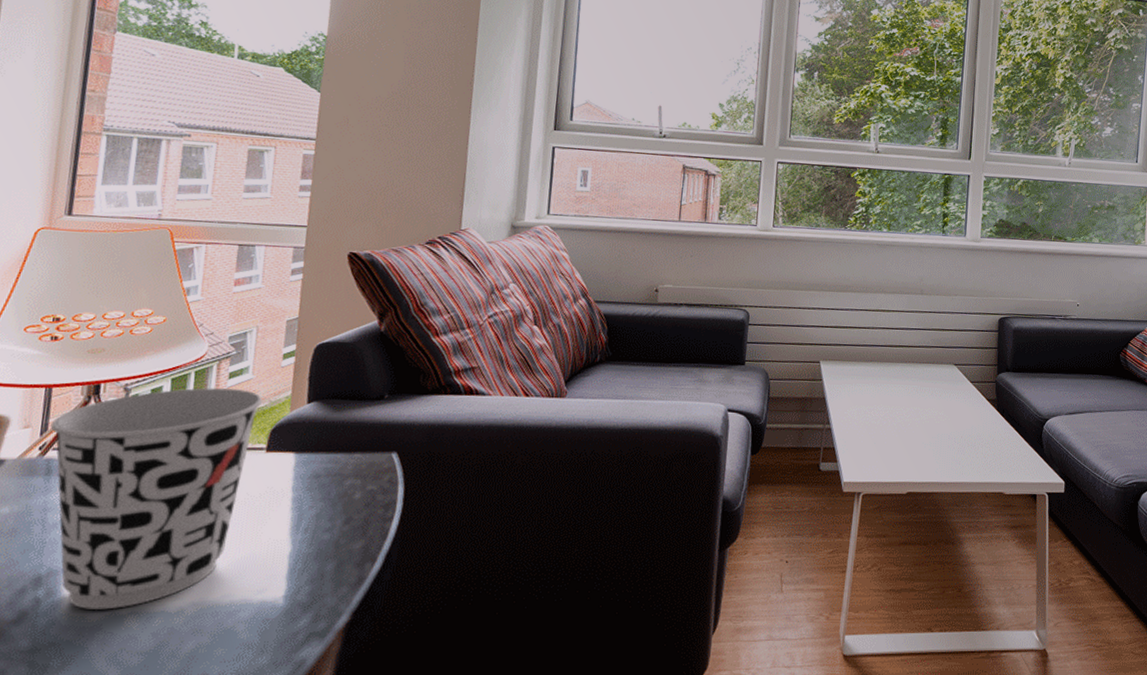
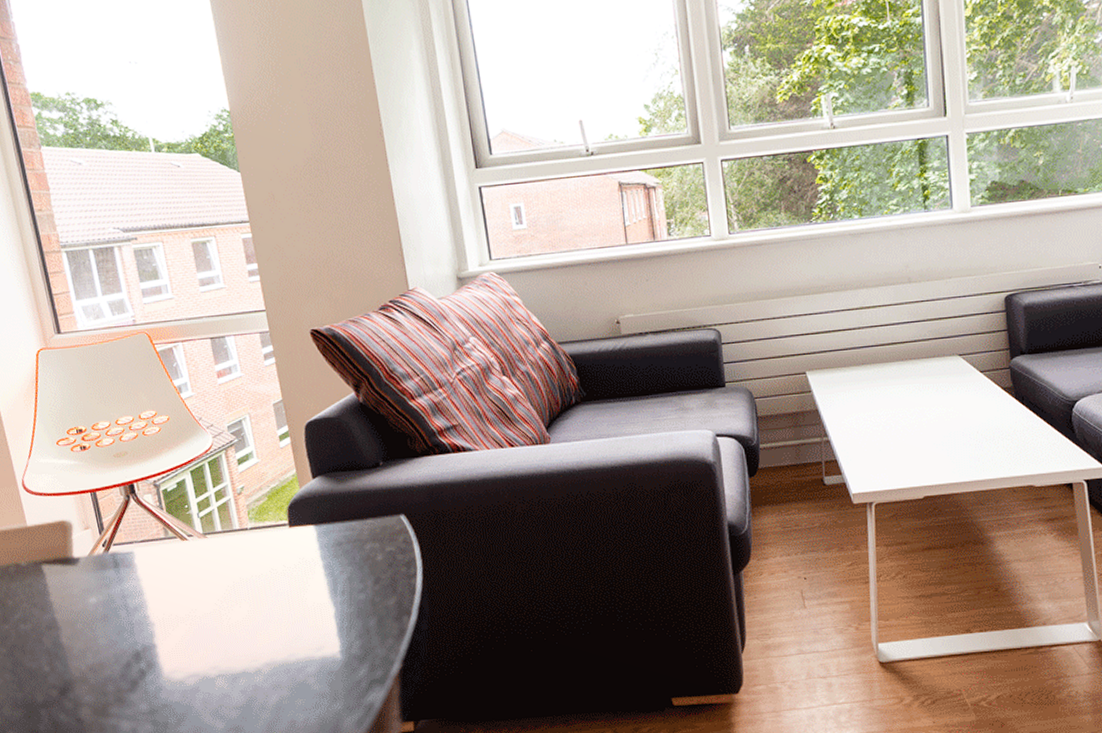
cup: present [50,388,263,610] -> none [104,473,279,676]

